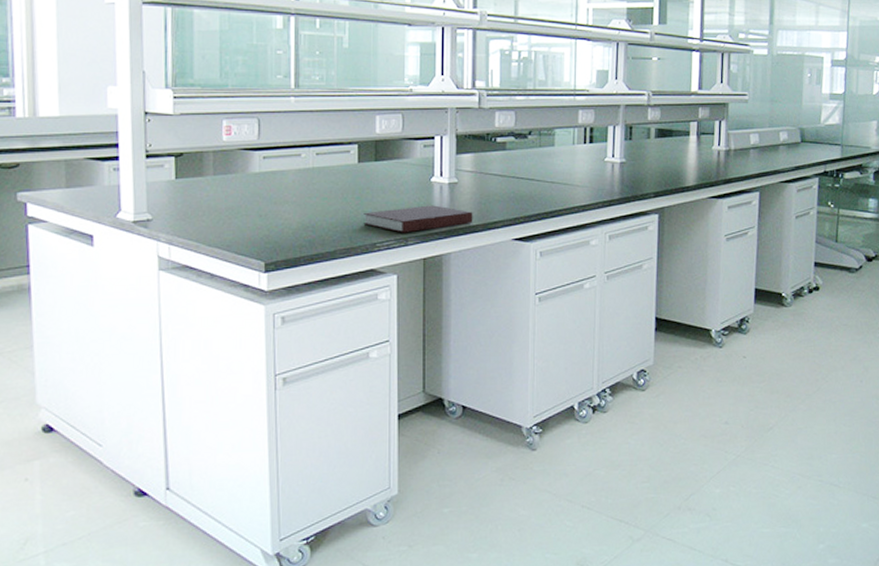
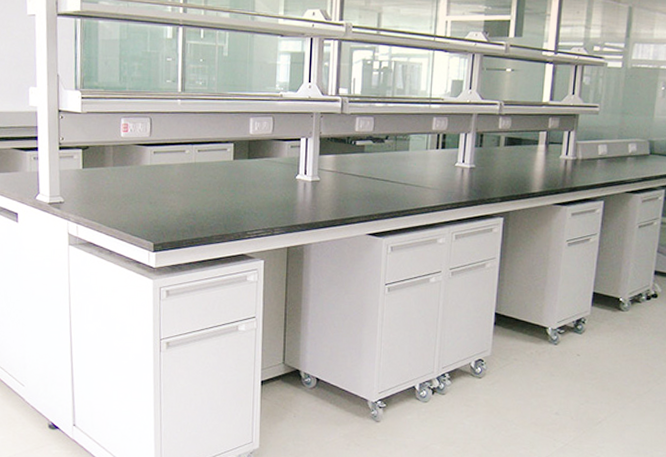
notebook: present [363,205,473,233] -> none [236,200,333,224]

